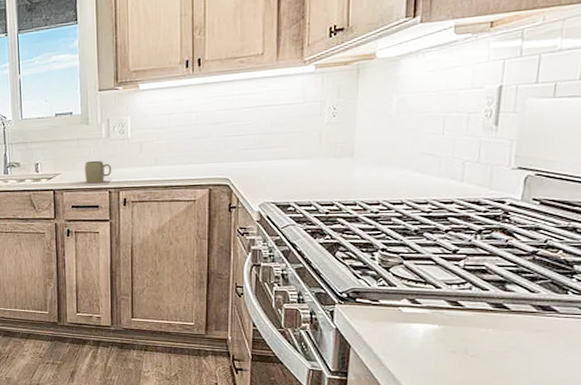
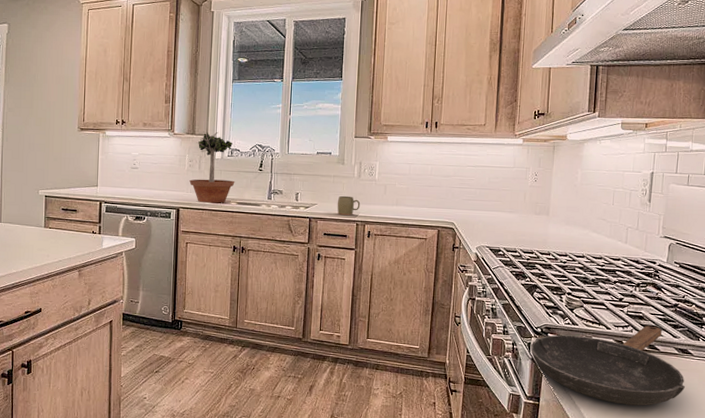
frying pan: none [333,280,546,376] -> present [530,325,685,406]

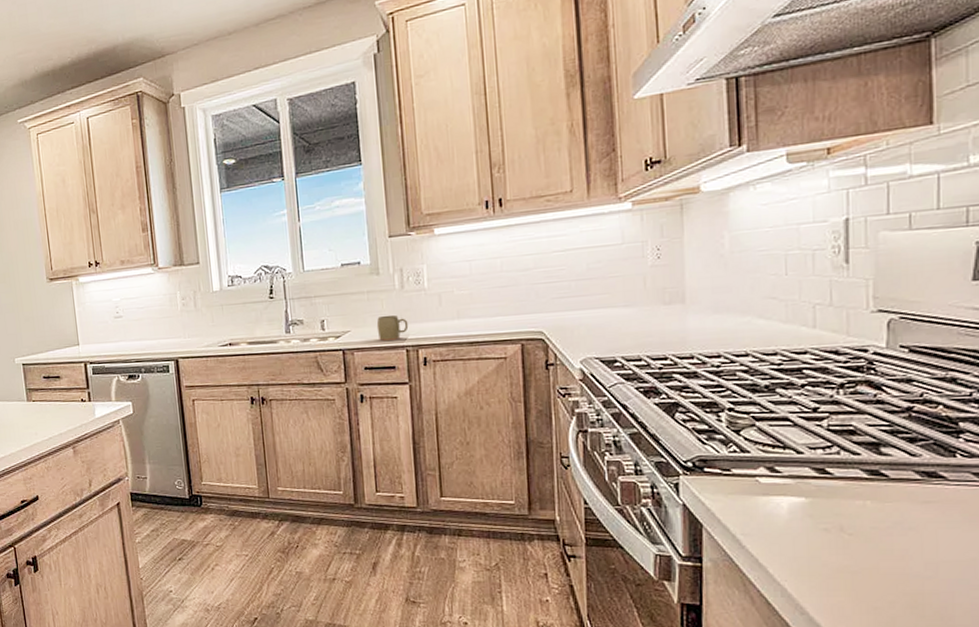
potted tree: present [189,128,235,203] -> none [185,254,242,348]
frying pan: present [530,325,685,406] -> none [678,442,938,559]

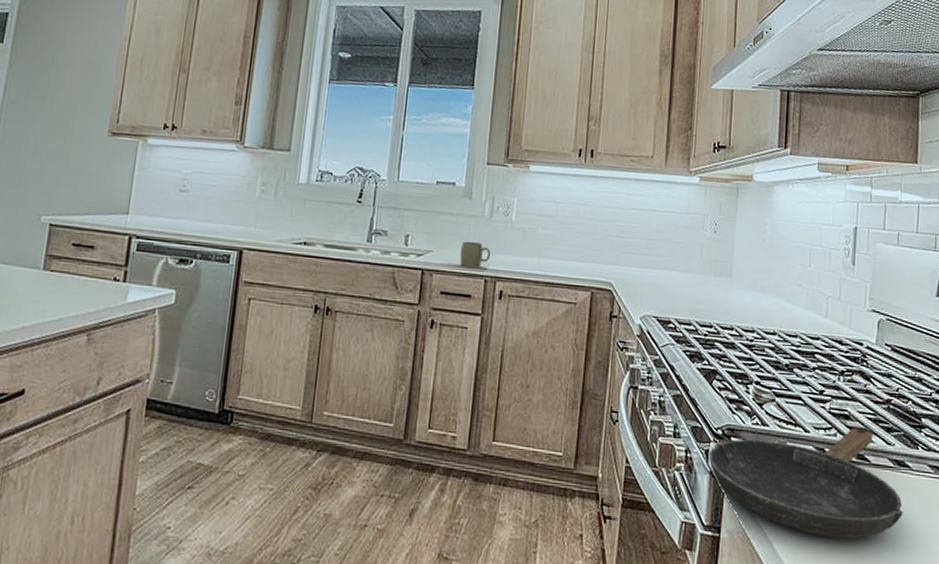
frying pan: none [678,442,938,559] -> present [708,427,903,539]

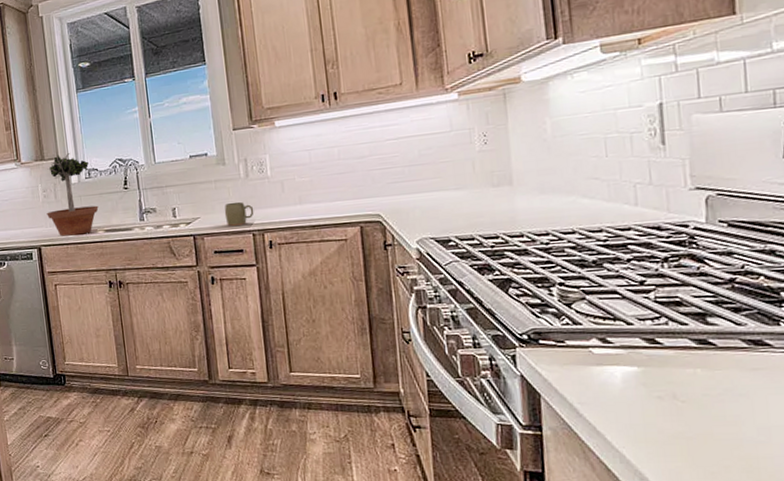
potted tree: none [260,141,324,245] -> present [47,150,99,237]
frying pan: present [708,427,903,539] -> none [516,312,768,425]

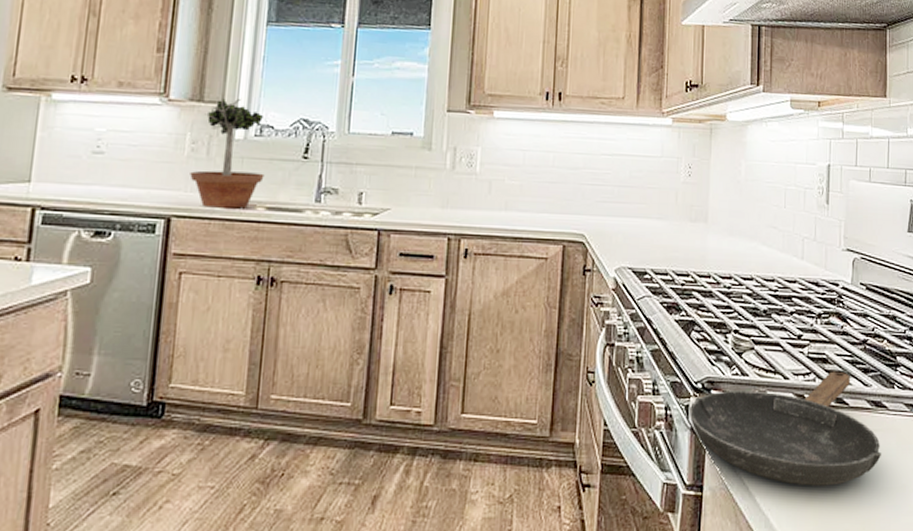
mug: present [224,201,254,226] -> none [419,196,454,225]
frying pan: none [516,312,768,425] -> present [688,371,881,486]

